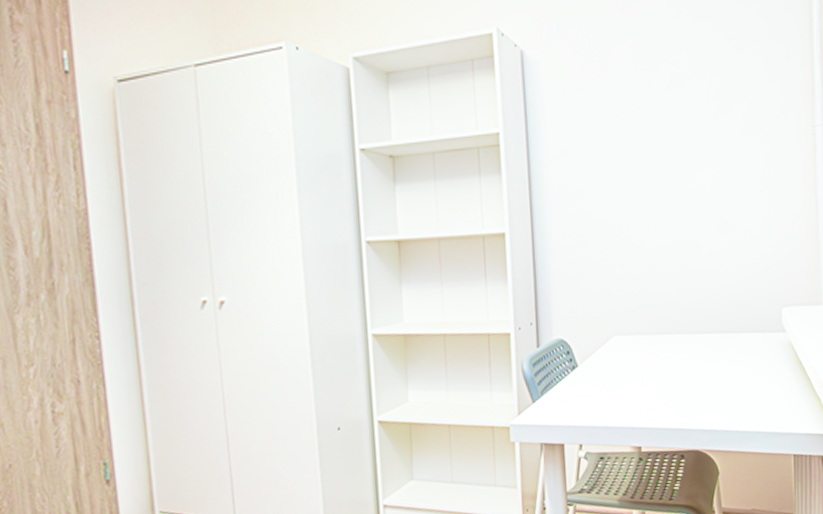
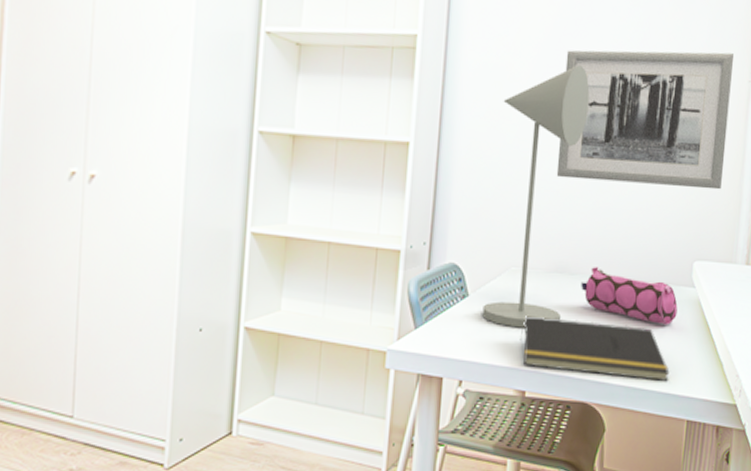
desk lamp: none [586,140,667,390] -> present [482,65,590,328]
notepad: none [630,374,772,424] -> present [519,316,670,382]
wall art: none [639,110,799,247] -> present [556,50,735,190]
pencil case: none [680,324,772,370] -> present [581,266,678,325]

